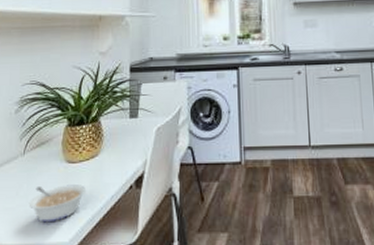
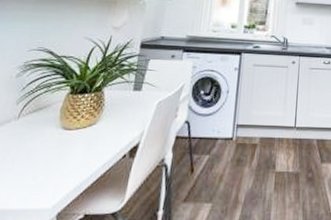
legume: present [28,185,87,223] -> none [14,151,79,188]

